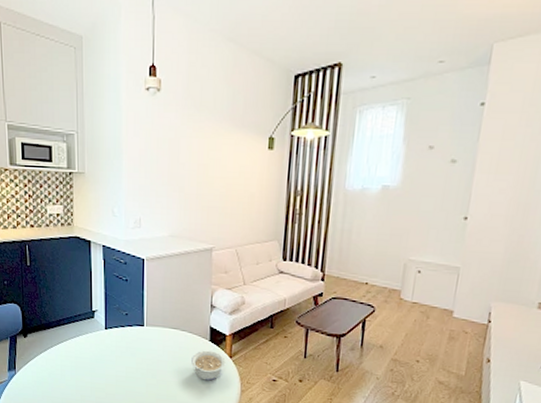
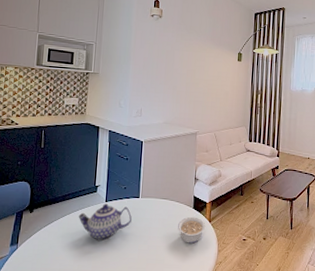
teapot: none [76,331,136,372] -> present [78,203,132,241]

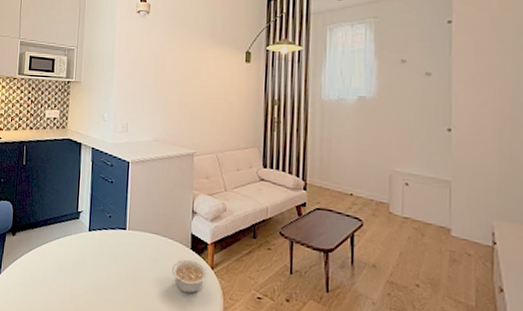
teapot: present [78,203,132,241] -> none [60,232,118,277]

